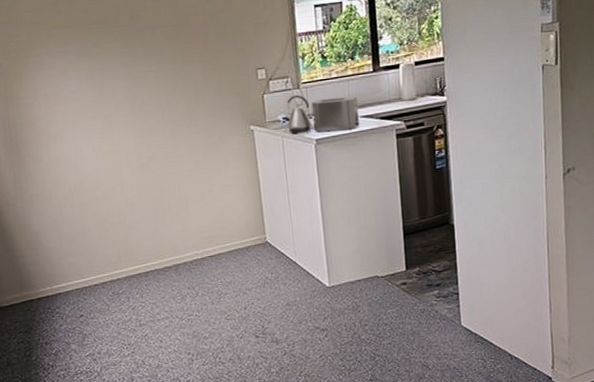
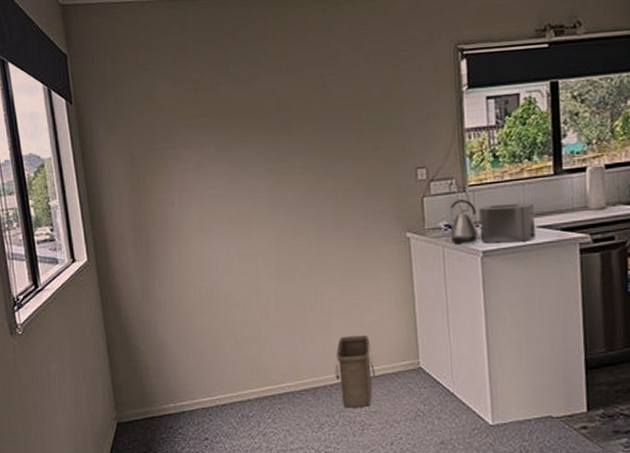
basket: none [193,217,228,280] -> present [335,335,375,407]

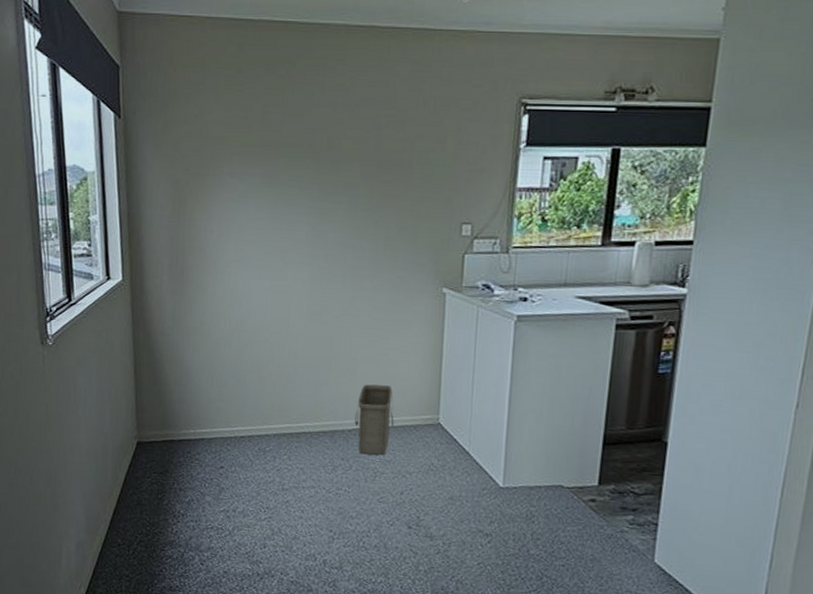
kettle: present [447,199,480,245] -> none [485,260,517,307]
toaster: present [479,202,537,245] -> none [517,269,578,312]

